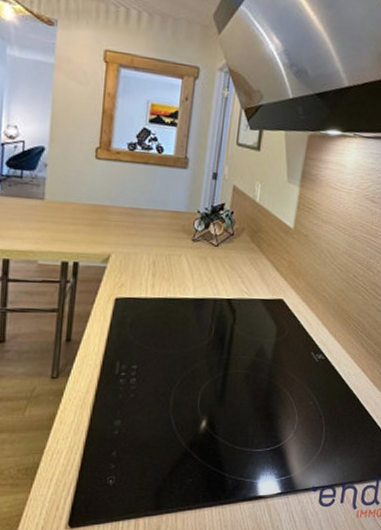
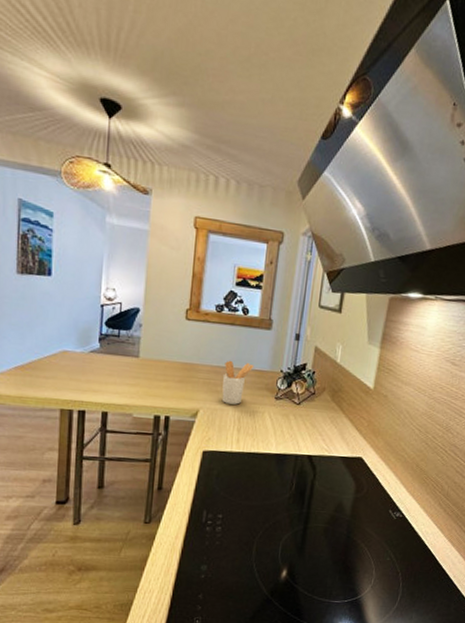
utensil holder: none [135,201,170,248] -> present [221,360,254,405]

